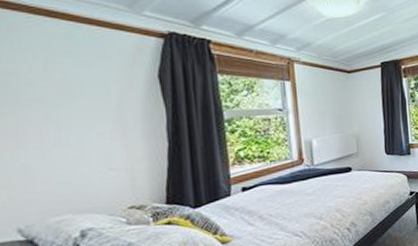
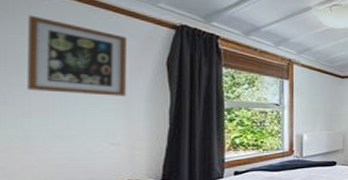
wall art: none [11,39,121,120] -> present [27,15,128,97]

